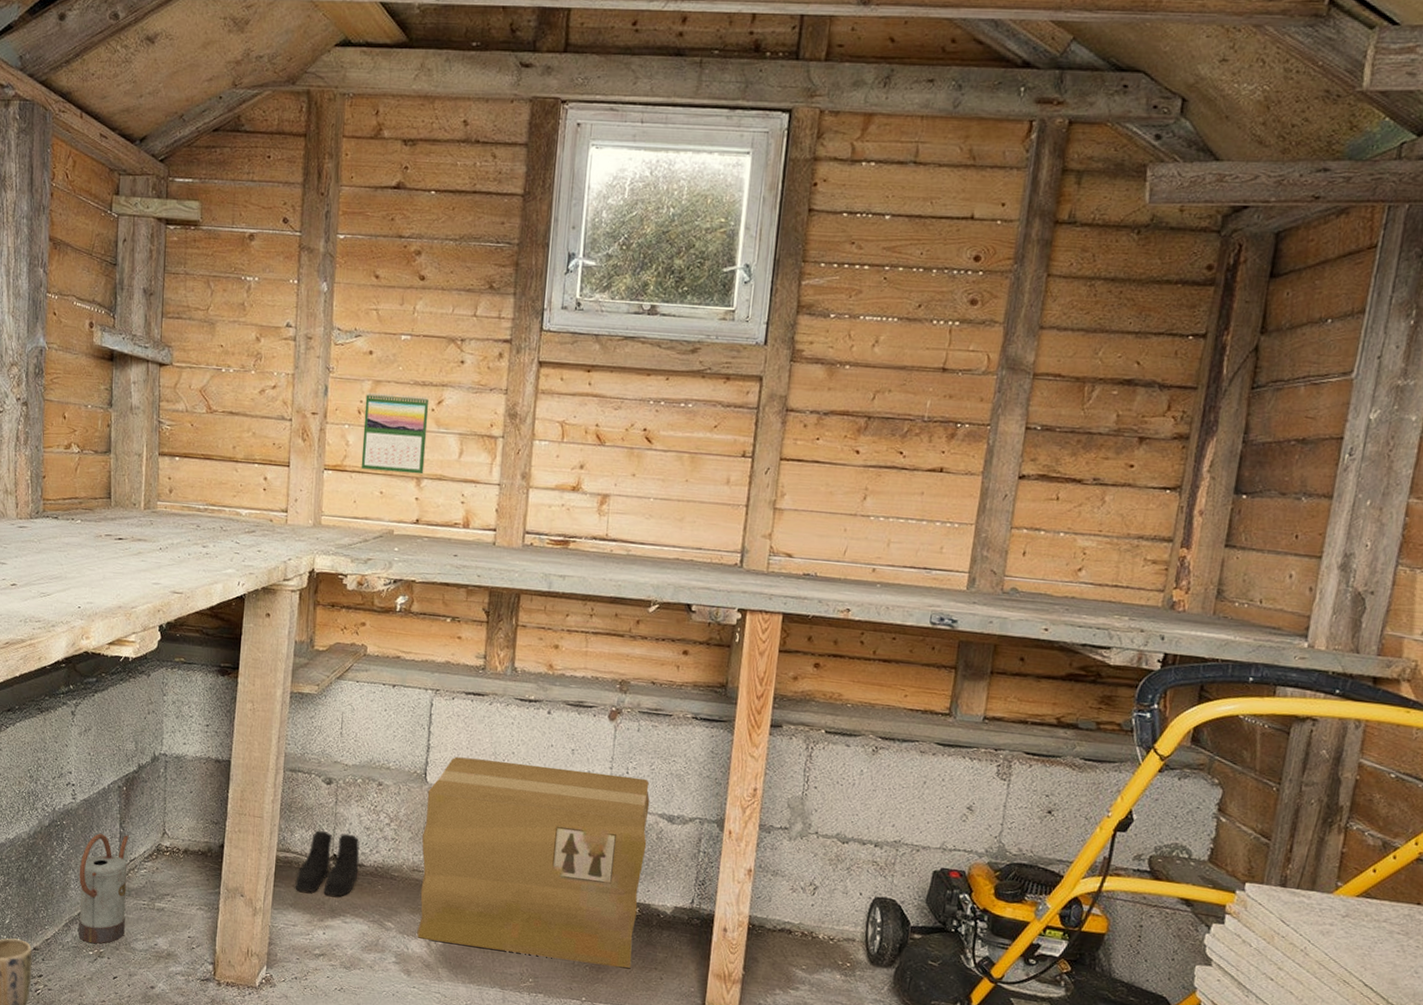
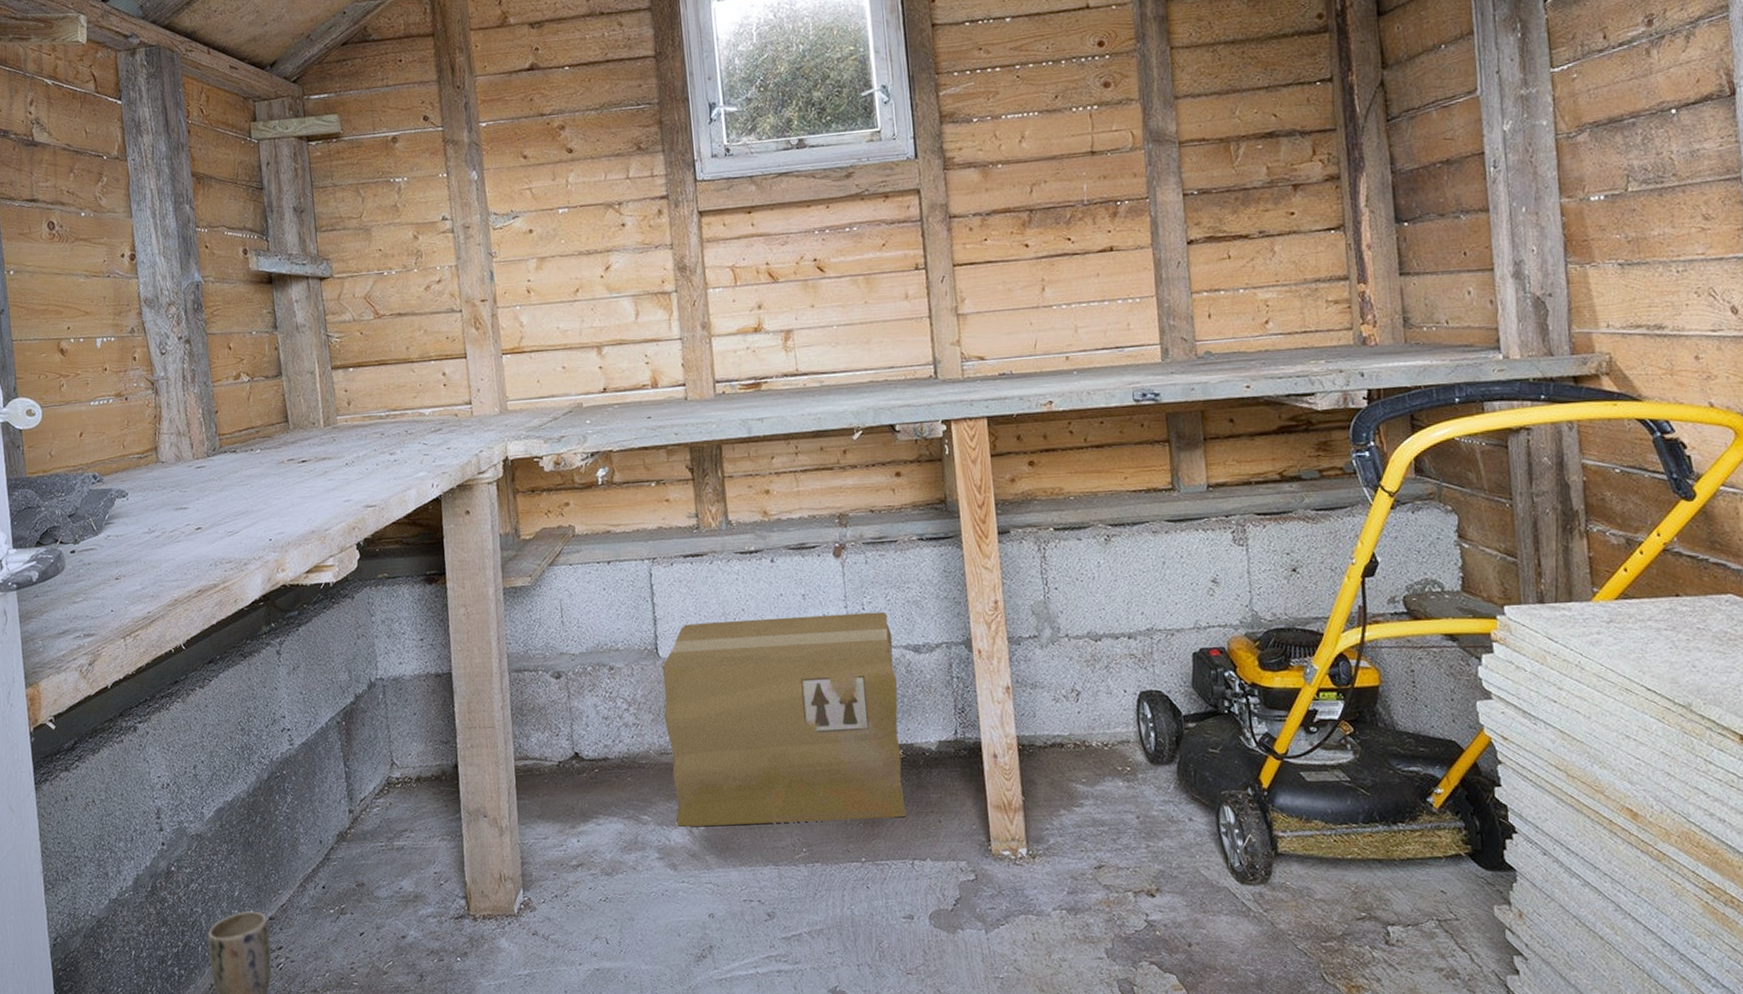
watering can: present [78,833,129,944] -> none [307,773,365,901]
boots: present [295,830,360,897] -> none [539,727,605,800]
calendar: present [361,392,430,475] -> none [532,264,603,348]

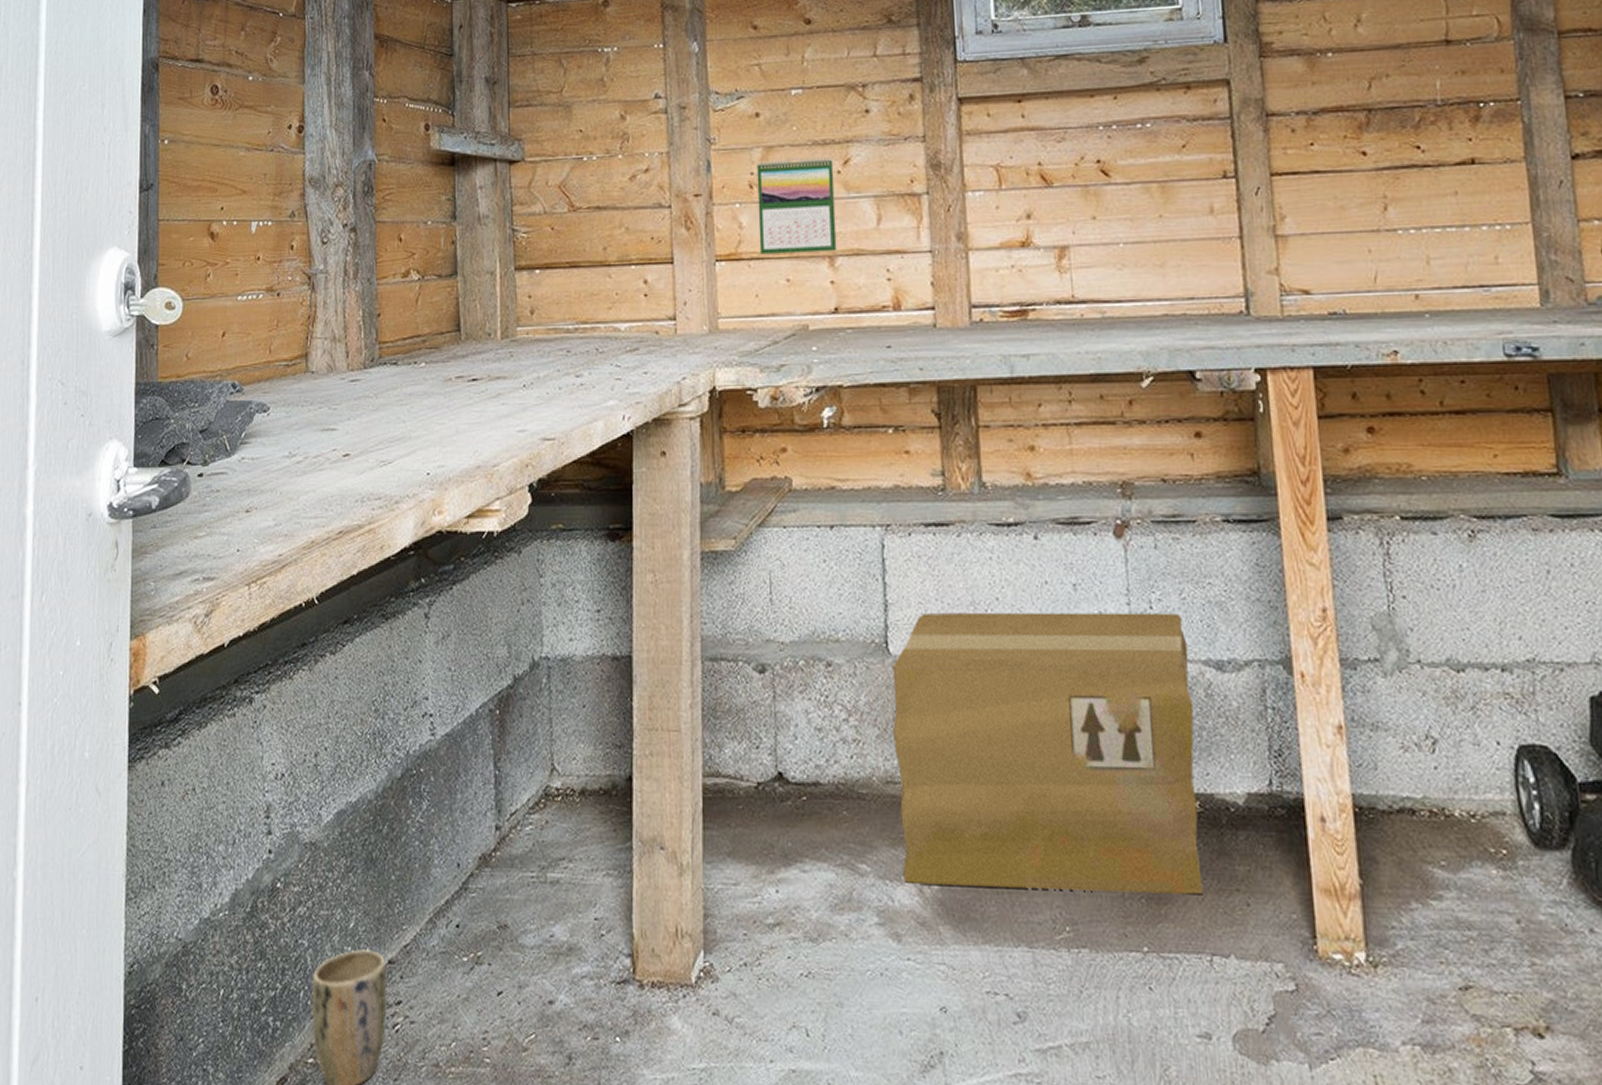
calendar: none [532,264,603,348] -> present [756,157,837,255]

